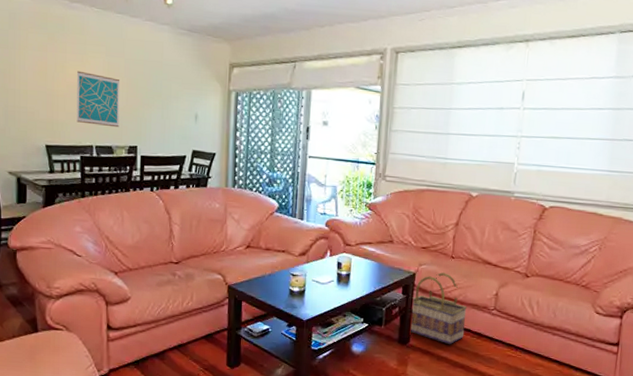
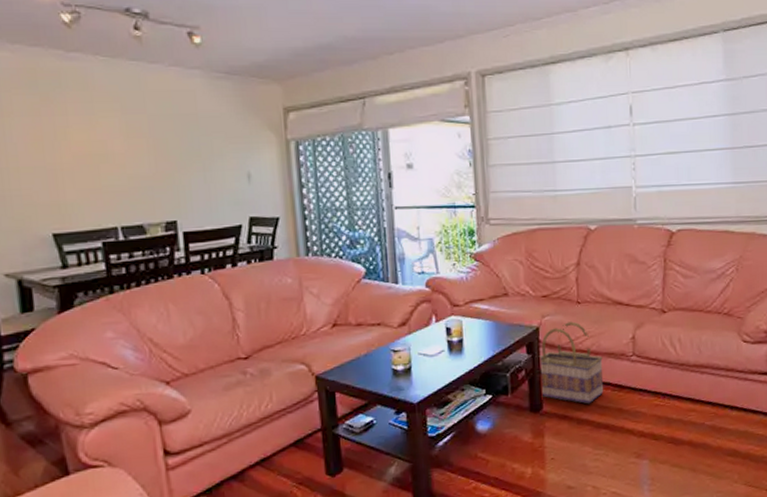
wall art: present [76,70,120,128] -> none [85,135,150,201]

